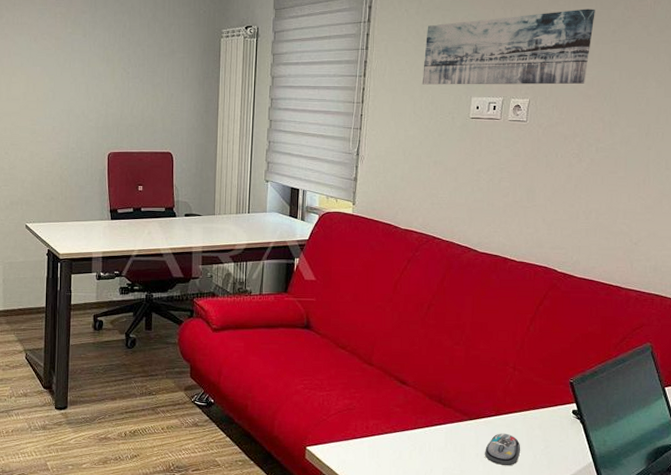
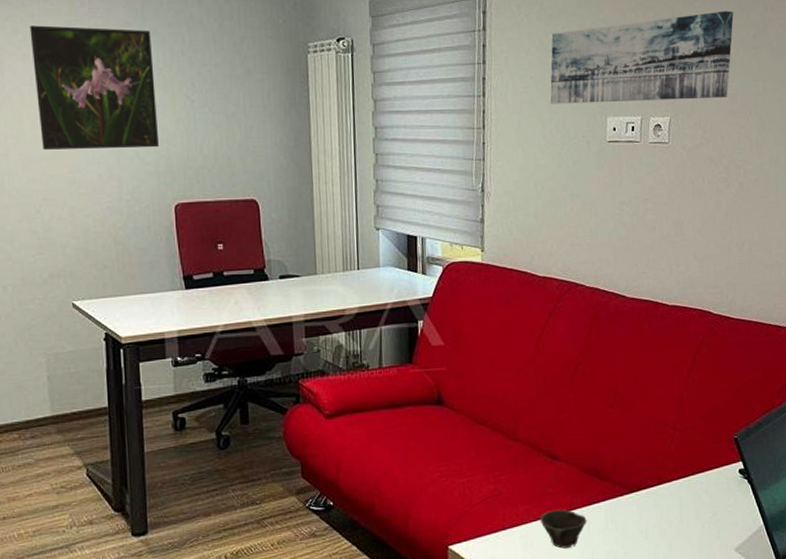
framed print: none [11,12,101,108] -> present [29,25,160,150]
cup: none [387,427,429,461] -> present [540,509,587,549]
computer mouse: present [484,433,521,466] -> none [648,503,688,541]

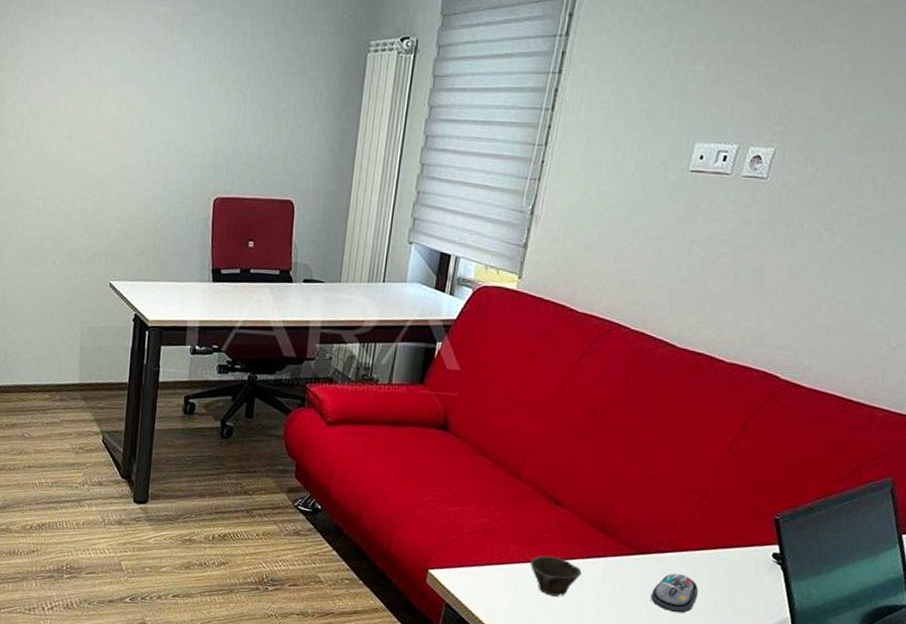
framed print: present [29,25,160,150] -> none [101,12,215,141]
wall art: present [550,11,734,104] -> none [629,23,889,130]
computer mouse: none [648,503,688,541] -> present [650,573,699,613]

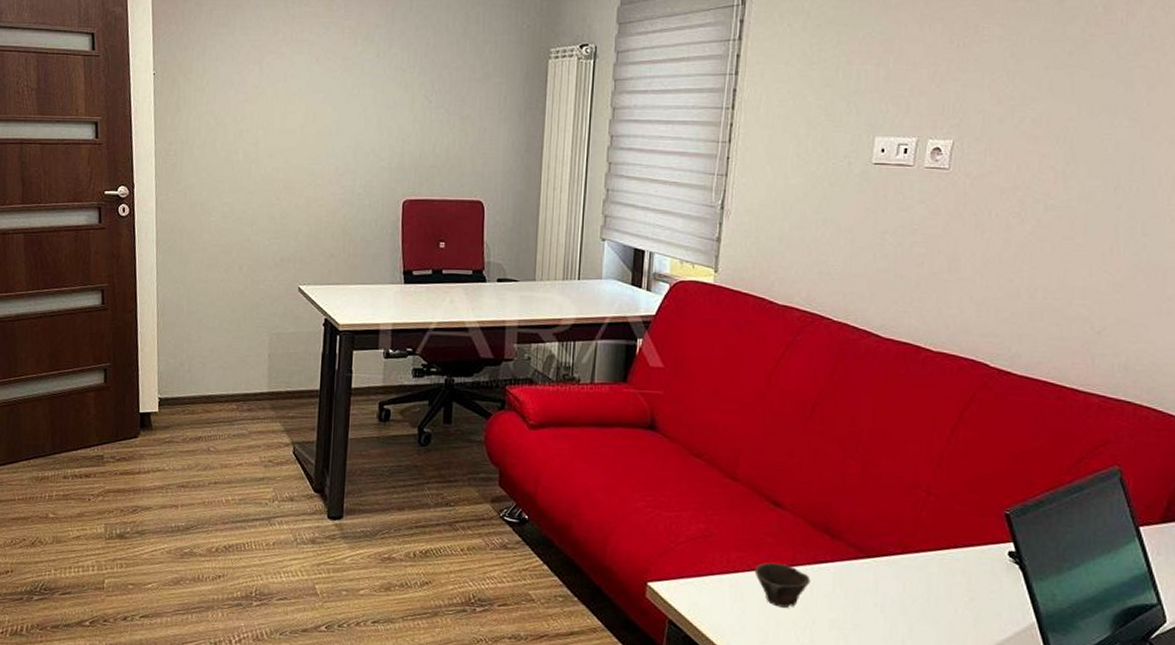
computer mouse: present [650,573,699,613] -> none [886,577,937,622]

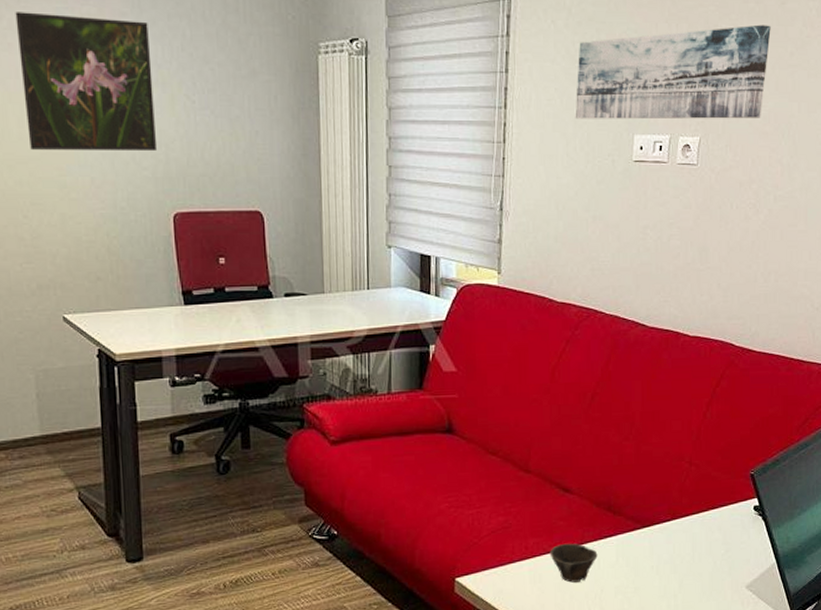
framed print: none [288,26,398,145] -> present [15,12,158,152]
wall art: none [808,24,1045,122] -> present [575,24,771,120]

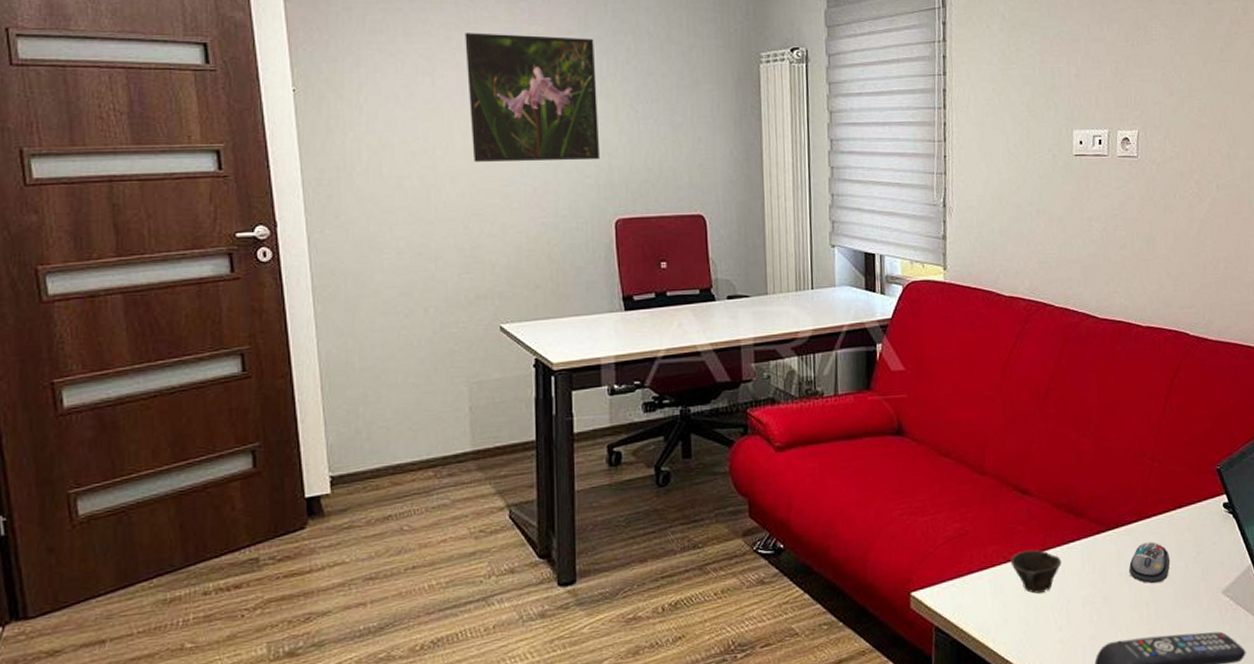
wall art: present [575,24,771,120] -> none [1013,24,1200,117]
computer mouse: none [660,539,700,577] -> present [1128,541,1171,584]

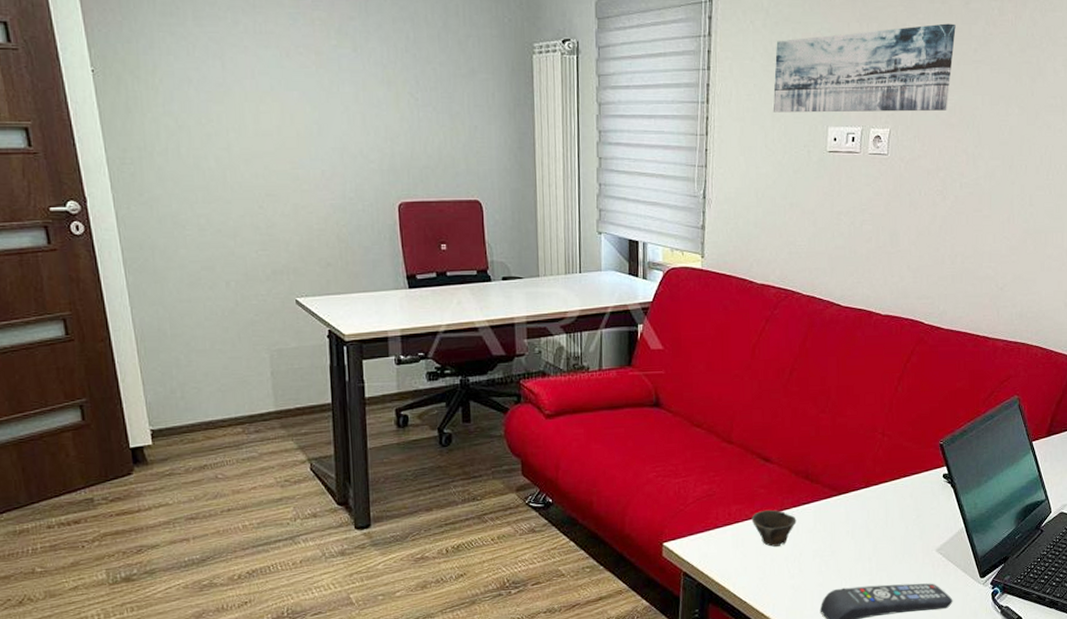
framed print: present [465,33,601,162] -> none [251,17,384,146]
wall art: none [1013,24,1200,117] -> present [772,23,956,113]
computer mouse: present [1128,541,1171,584] -> none [855,505,893,541]

